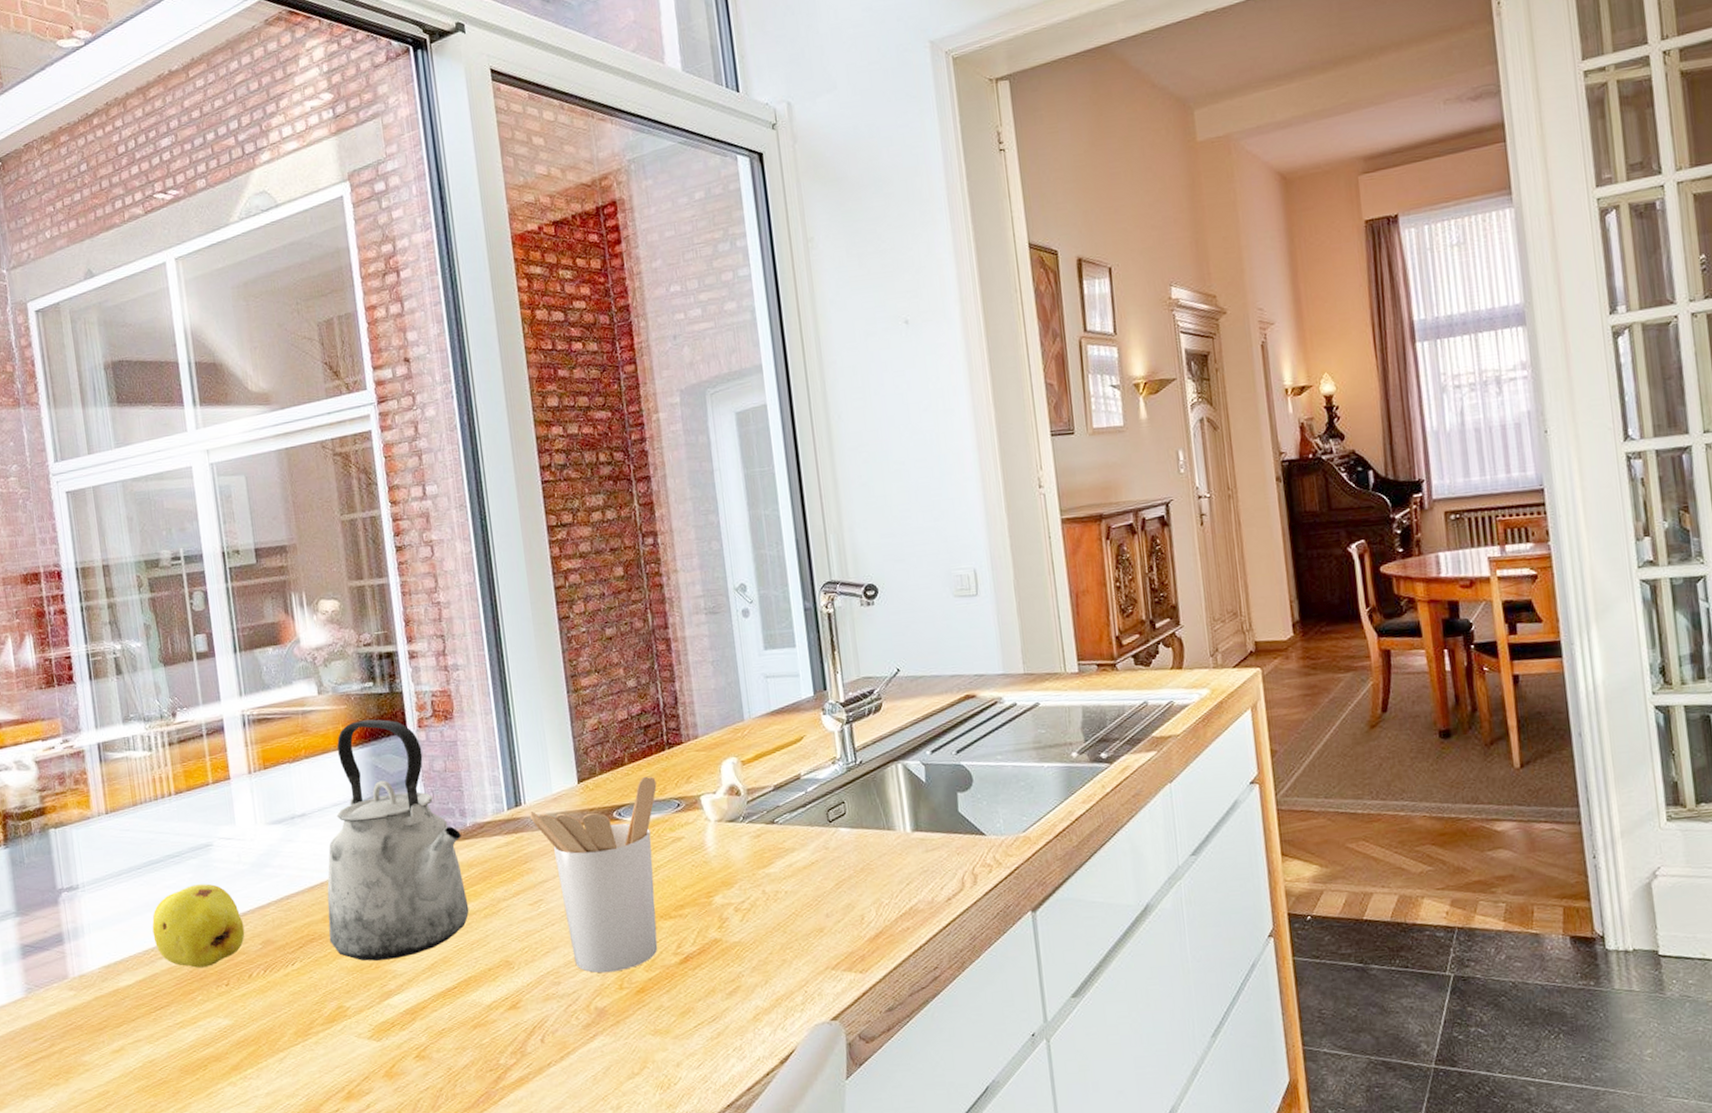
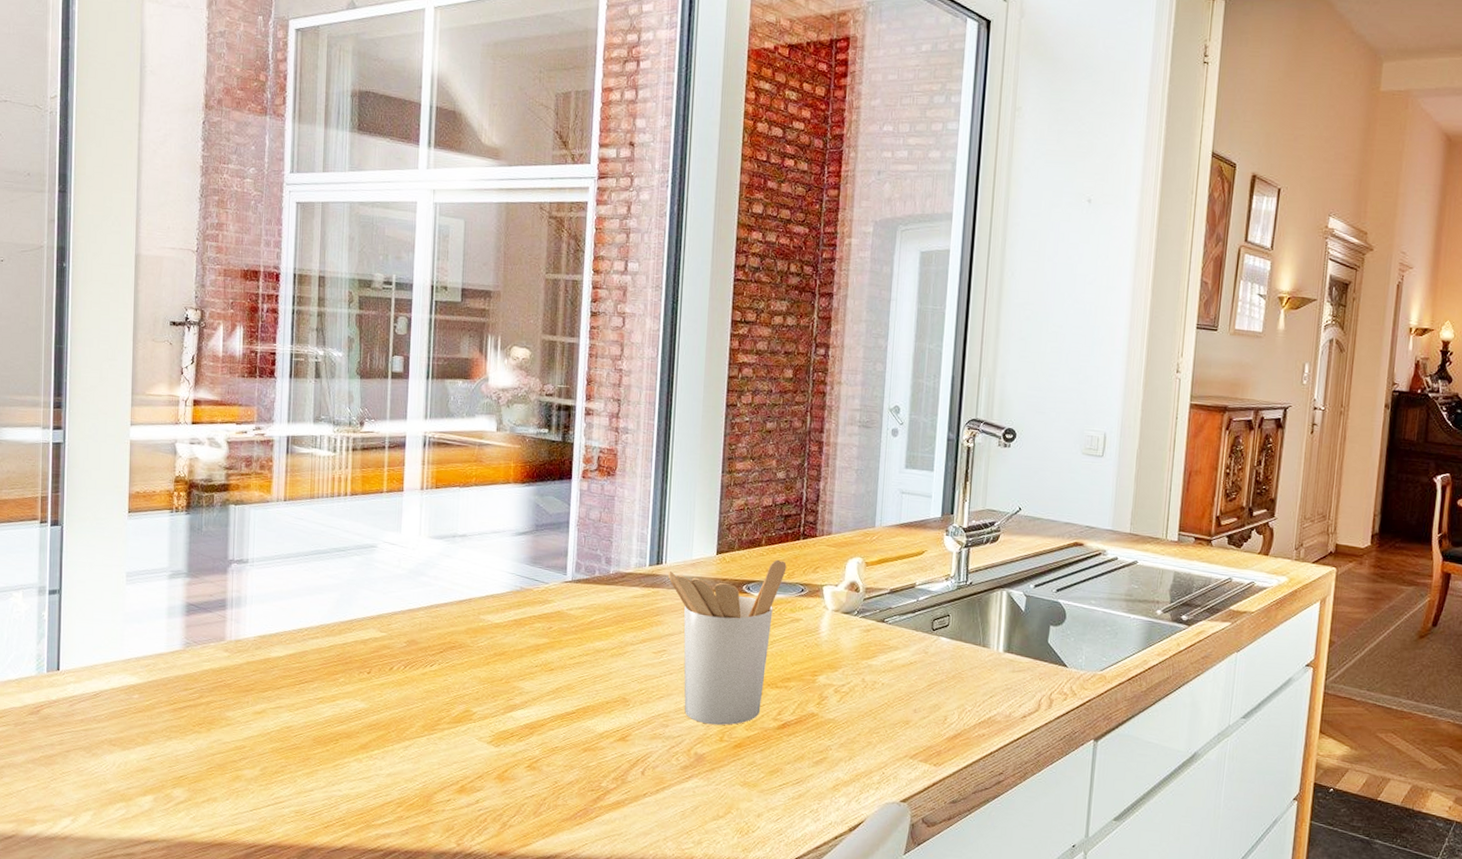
fruit: present [152,883,245,968] -> none [309,579,393,654]
kettle: present [327,719,469,961] -> none [468,461,603,678]

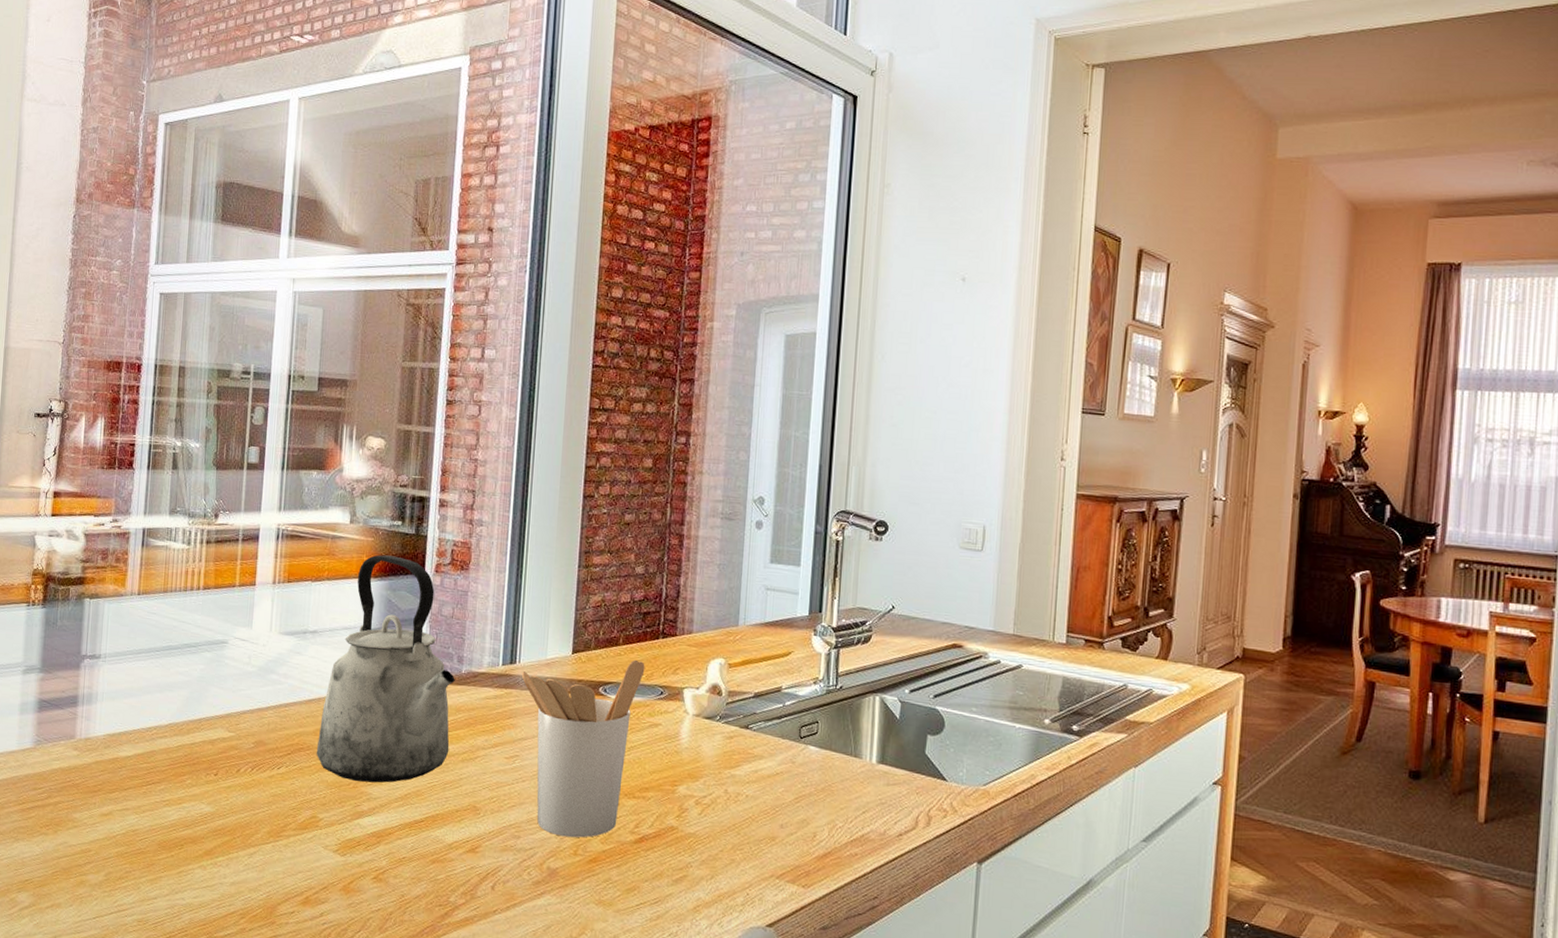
kettle: none [468,461,603,678] -> present [316,555,455,783]

